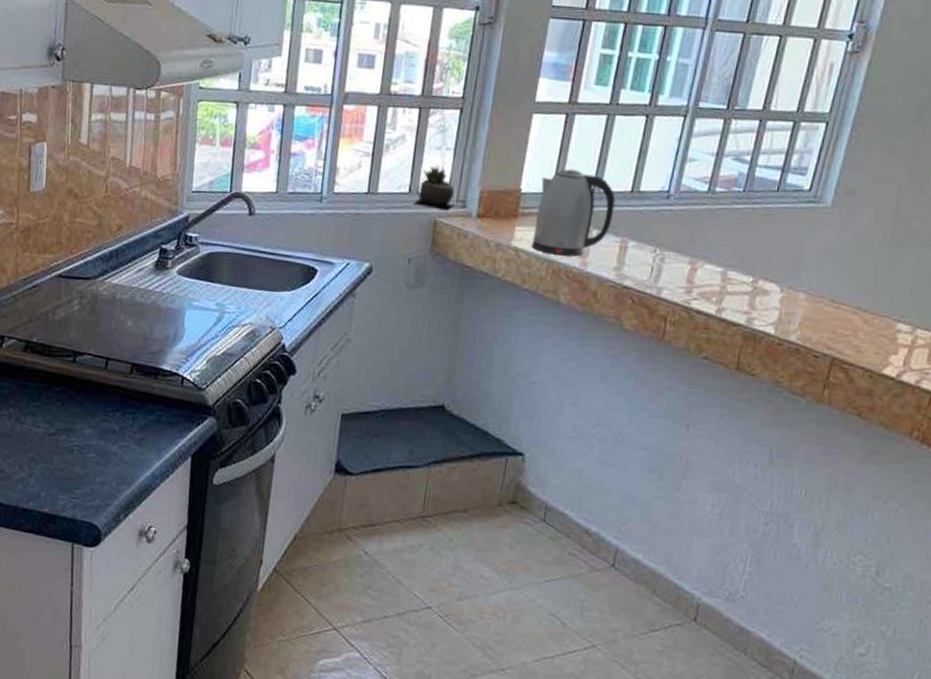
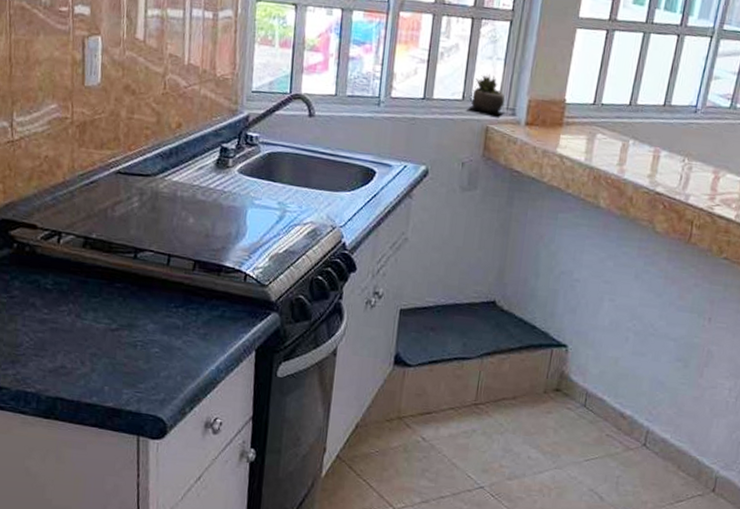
kettle: present [531,168,616,257] -> none [575,82,650,164]

